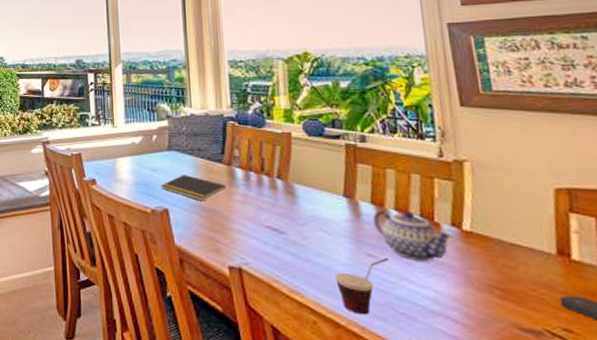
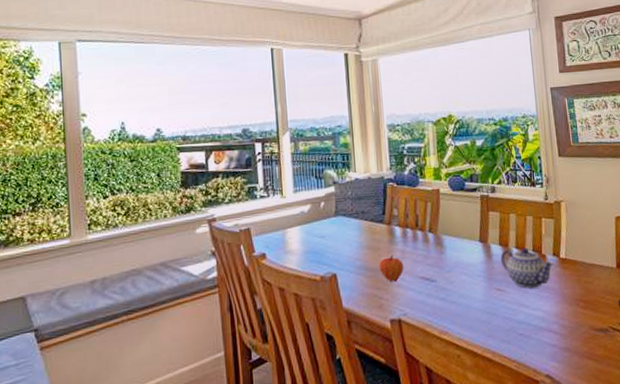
notepad: present [161,175,226,201] -> none [329,238,387,262]
fruit: none [216,197,246,227] -> present [379,254,404,282]
cup: present [335,257,388,315] -> none [474,289,511,342]

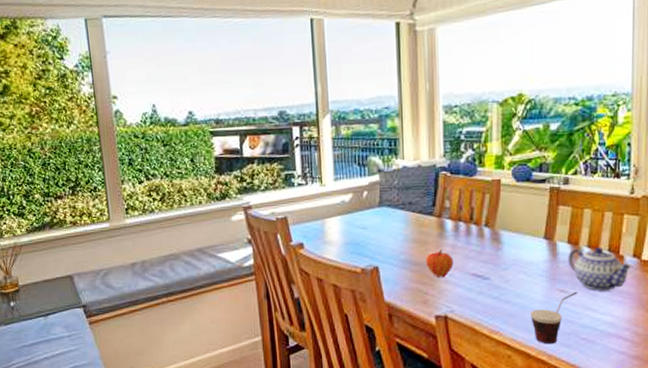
cup: none [474,289,511,342] -> present [531,291,577,345]

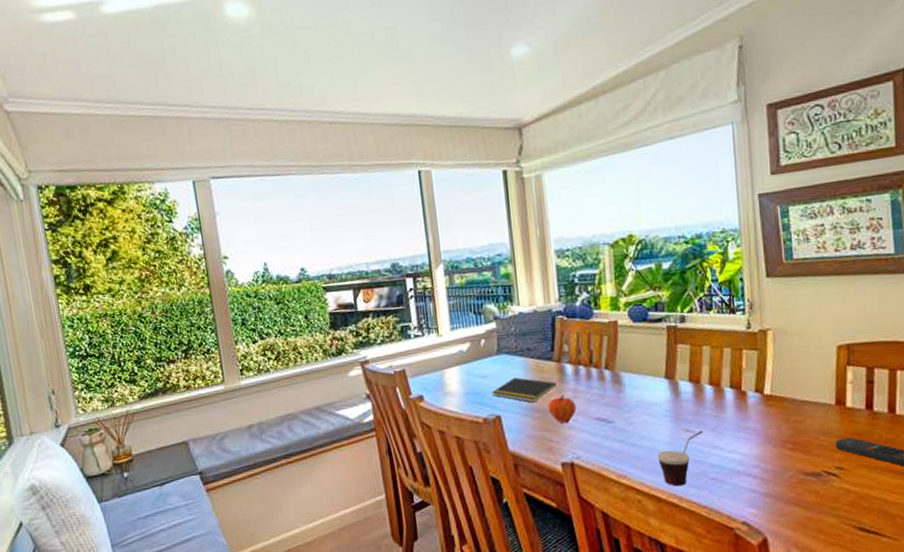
notepad: none [371,230,436,256] -> present [491,377,557,403]
teapot: present [568,247,633,291] -> none [690,384,757,429]

